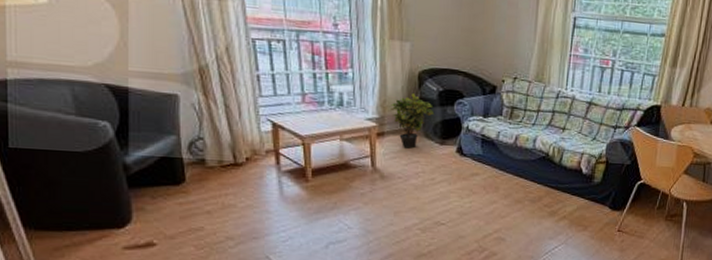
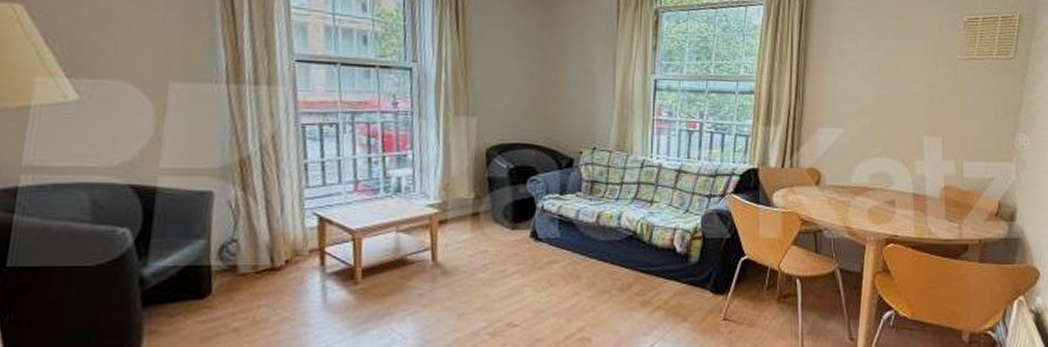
potted plant: present [390,92,435,149] -> none [455,172,505,236]

